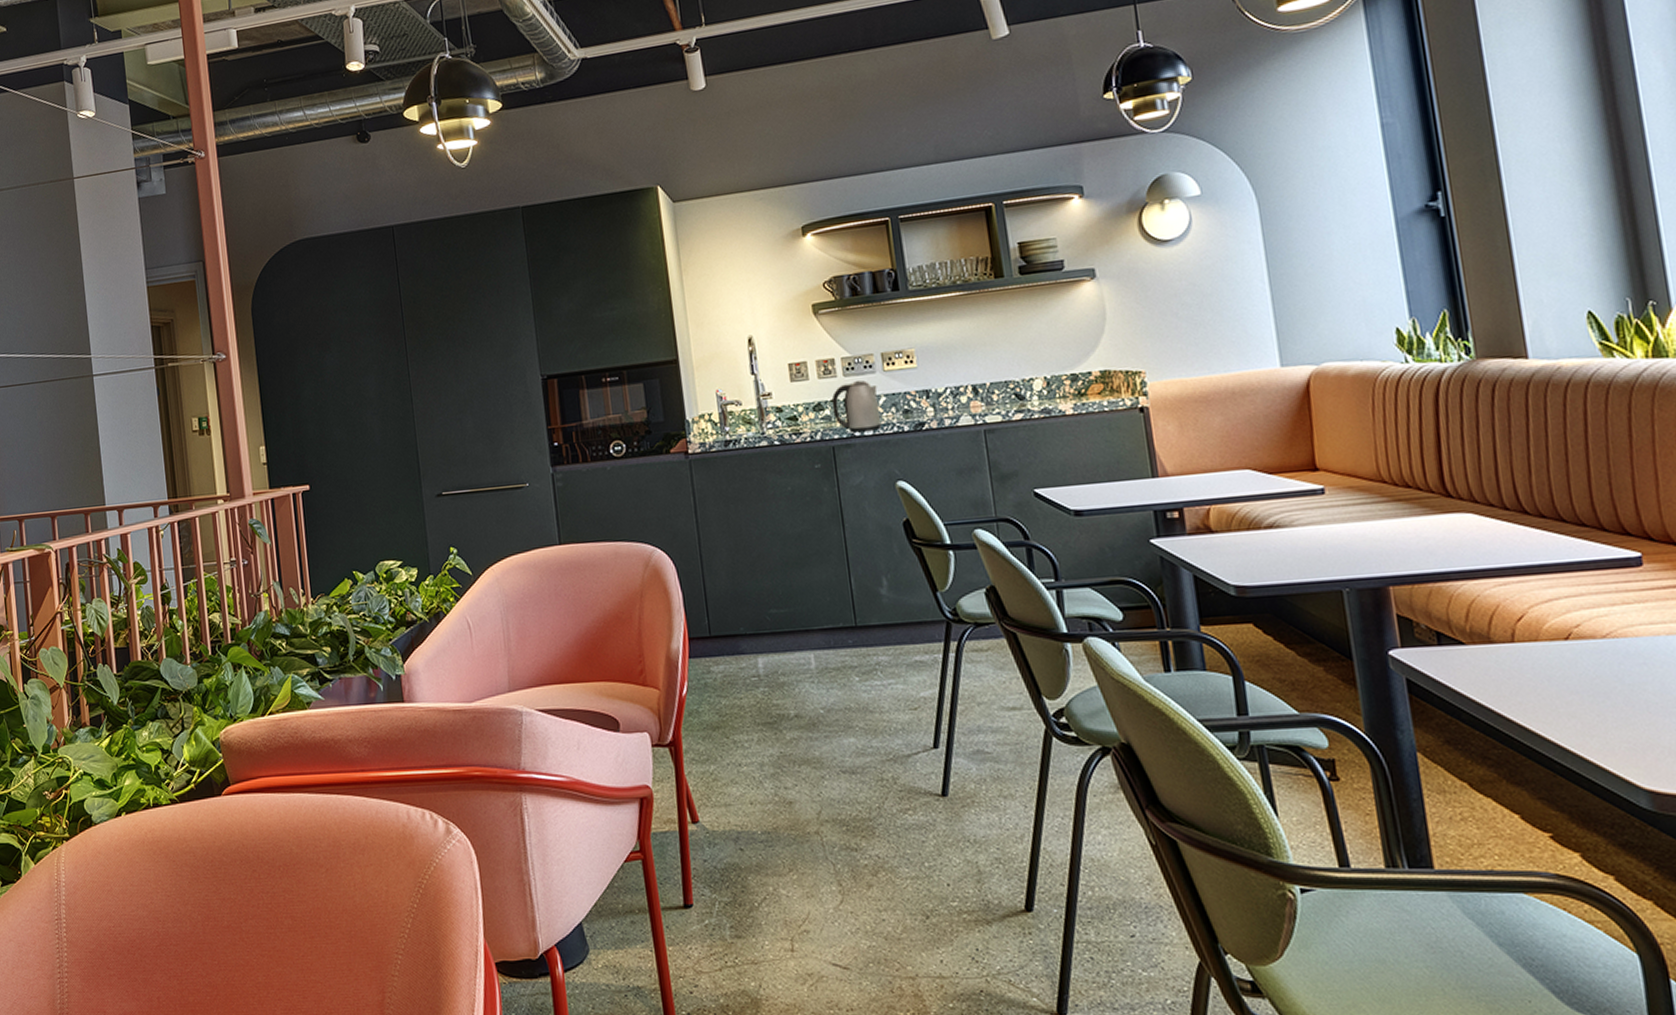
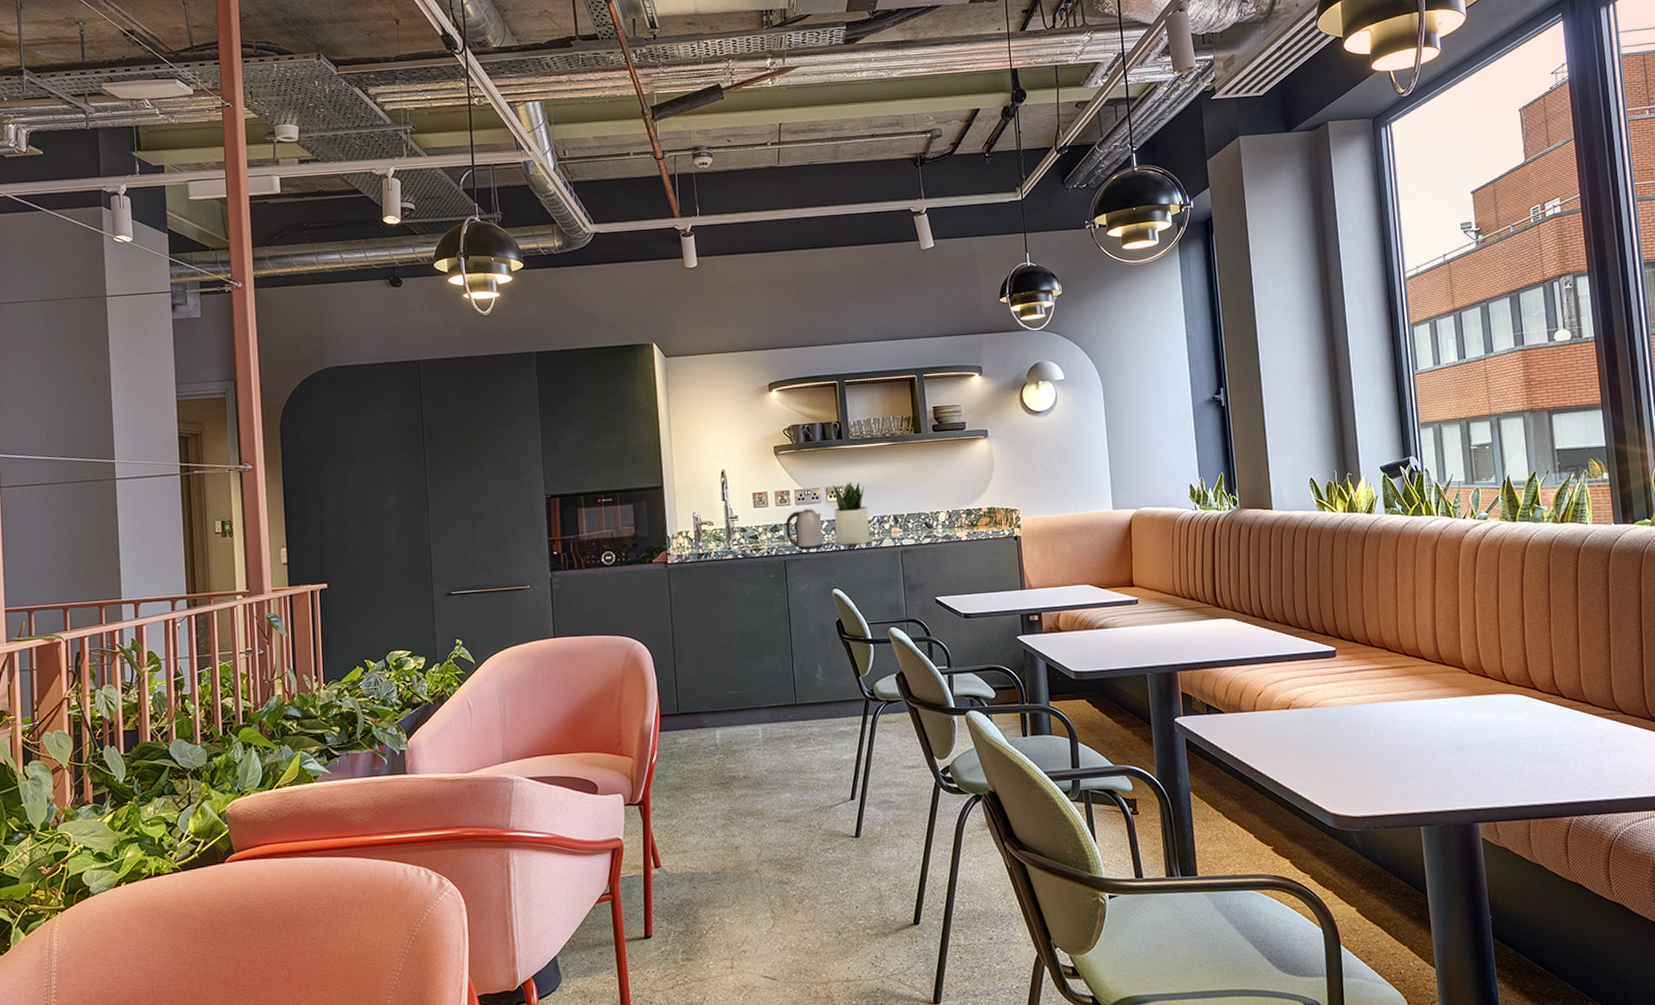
planter: none [889,344,948,427] -> present [832,481,874,547]

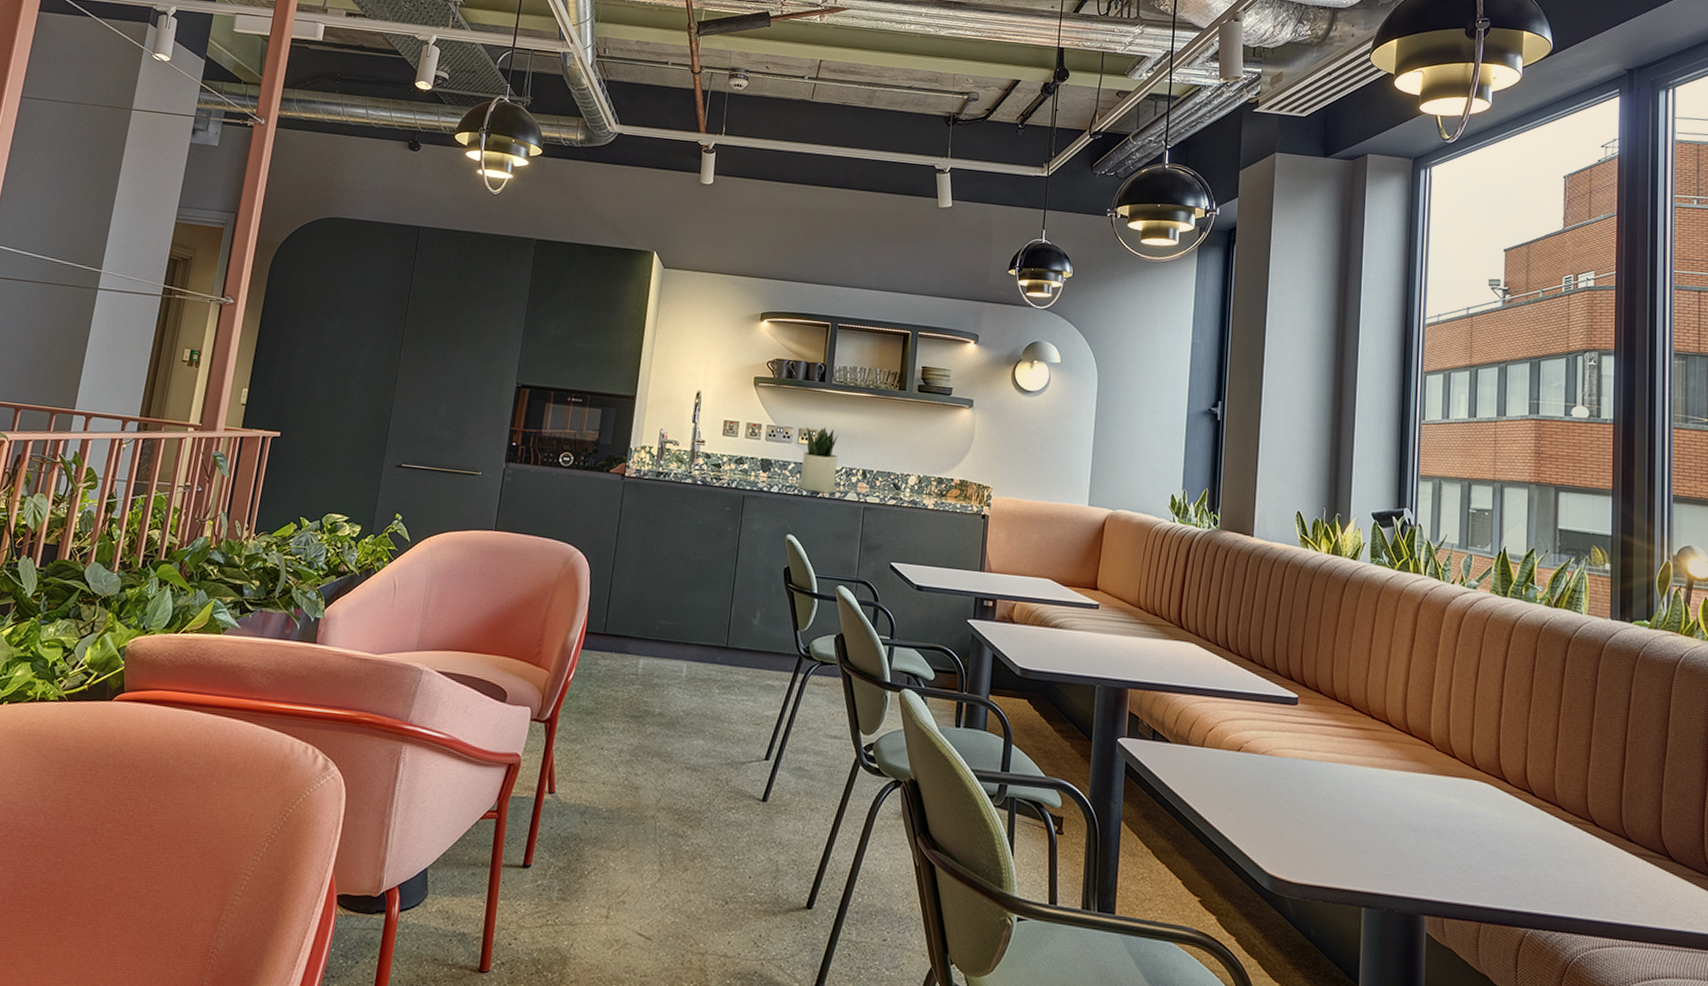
kettle: present [785,509,824,550] -> none [750,446,790,490]

